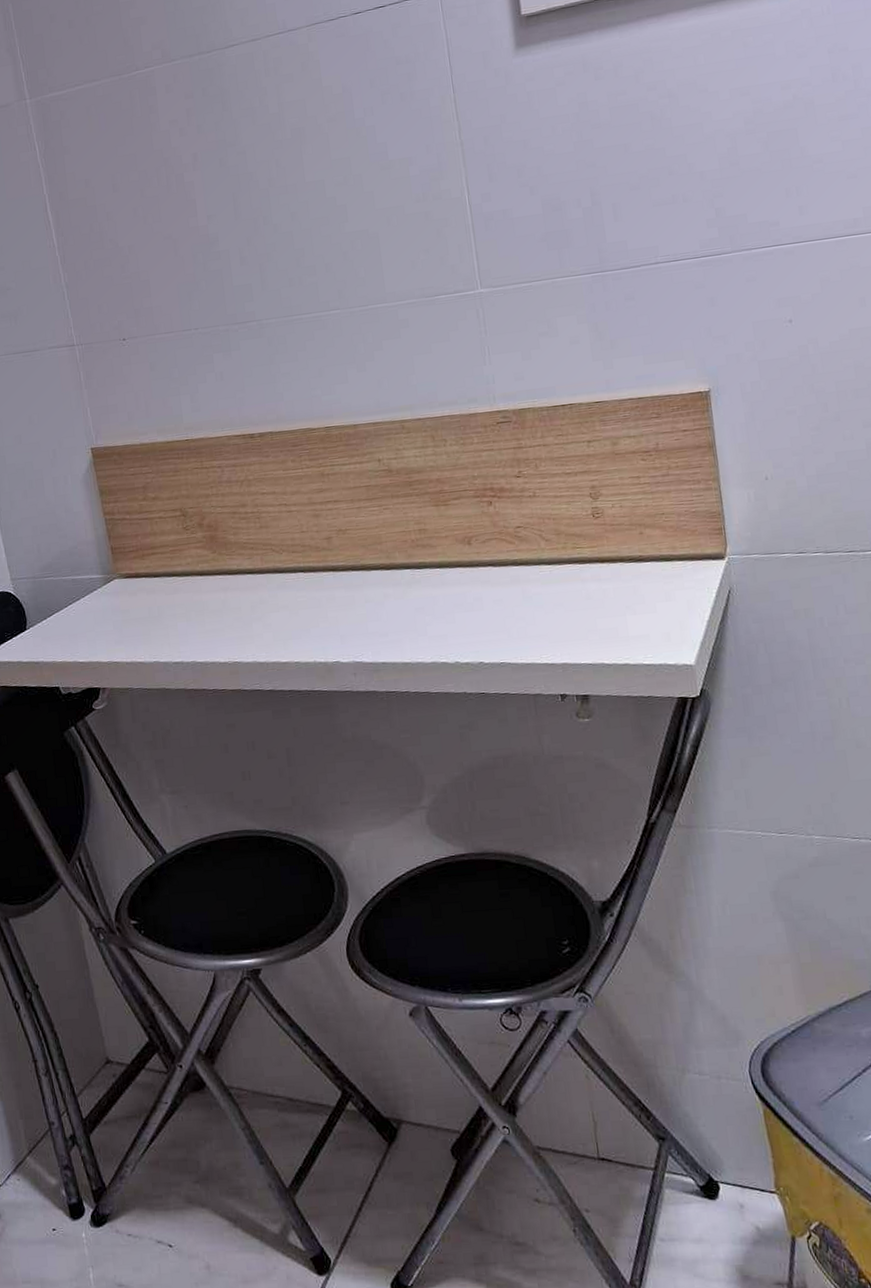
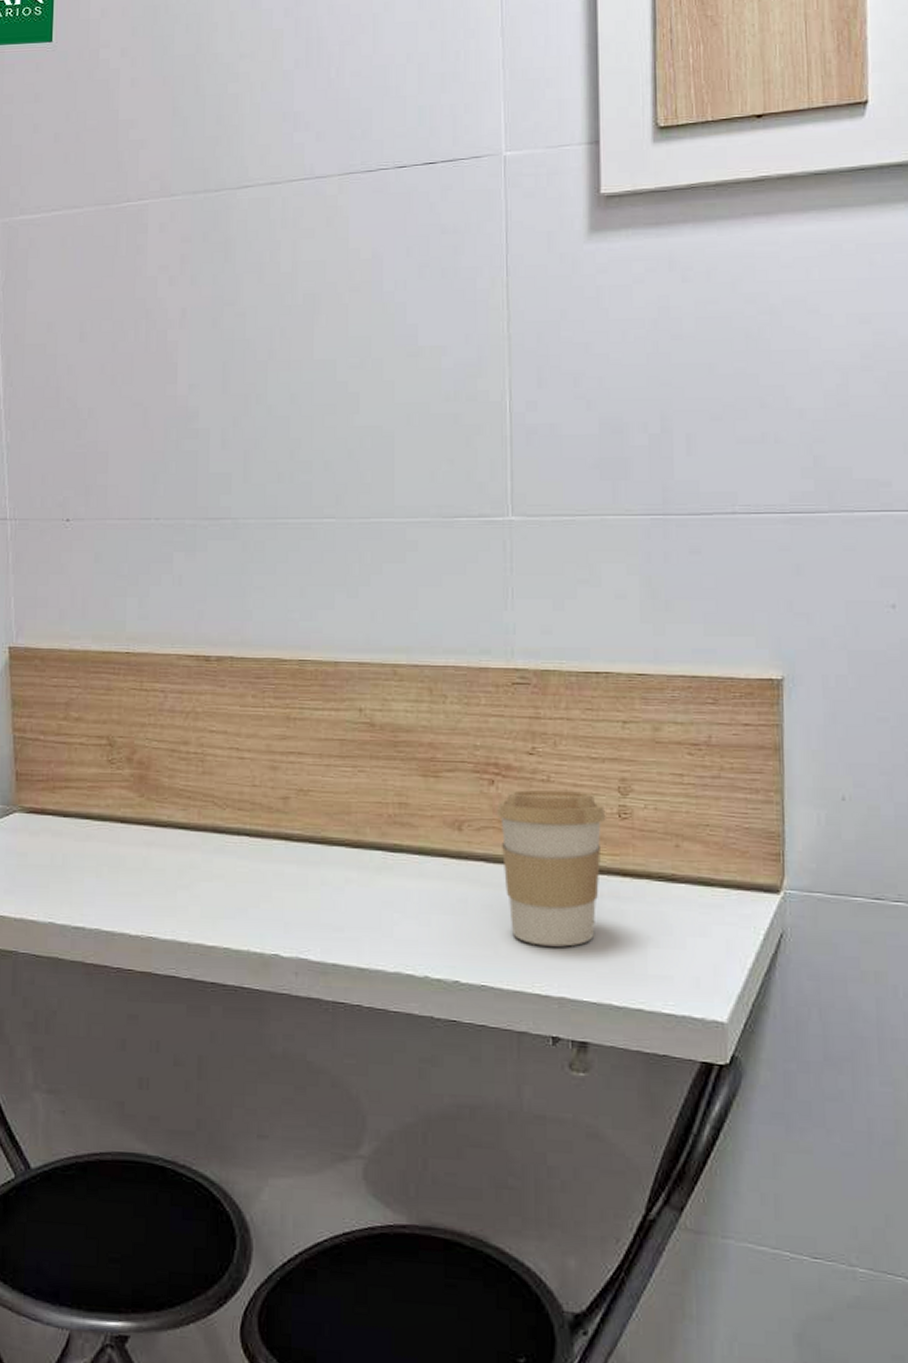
coffee cup: none [496,501,584,626] -> present [496,790,606,947]

